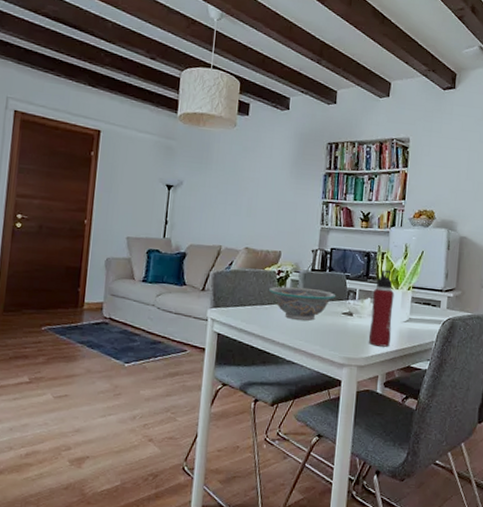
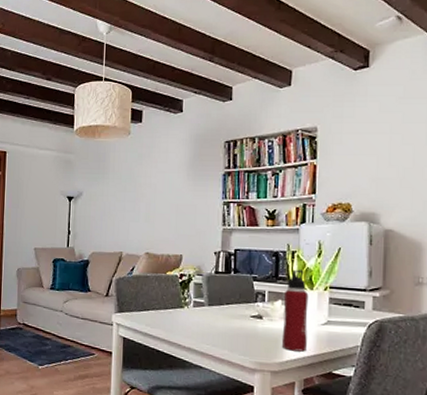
bowl: present [268,286,336,321] -> none [171,290,243,324]

